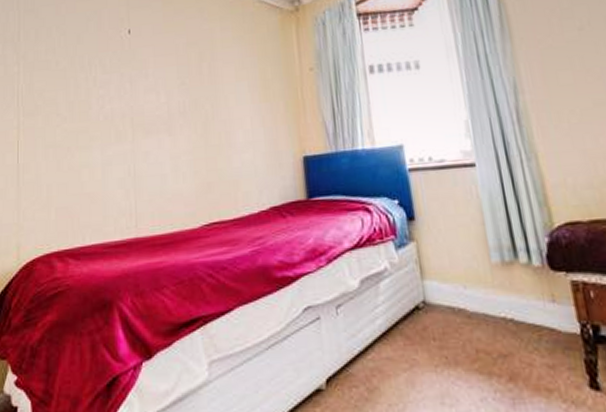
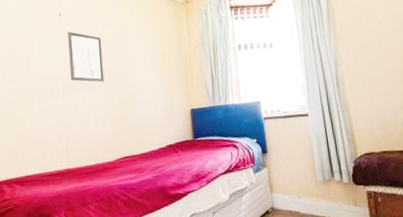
wall art: none [139,53,187,121] -> present [68,31,105,83]

